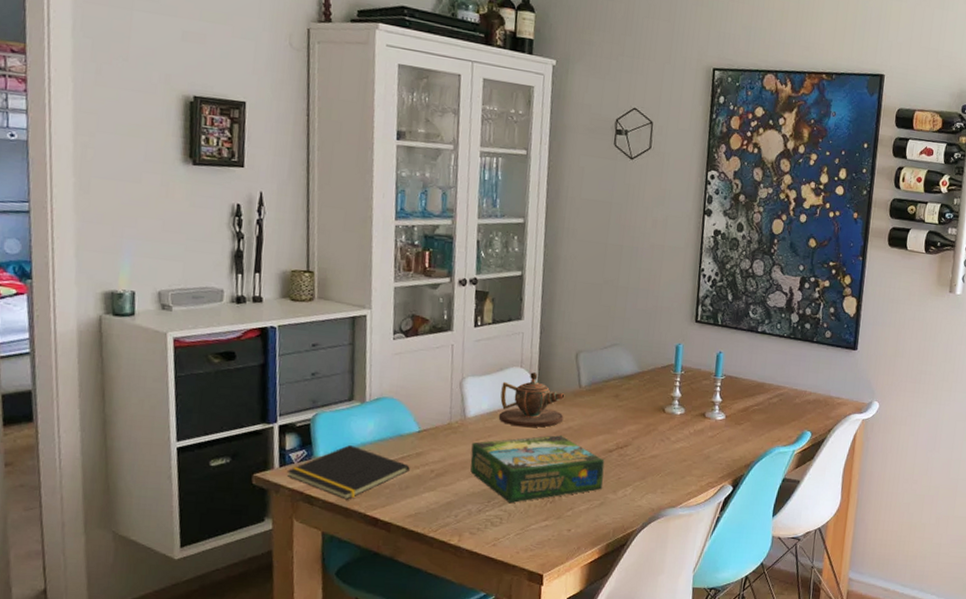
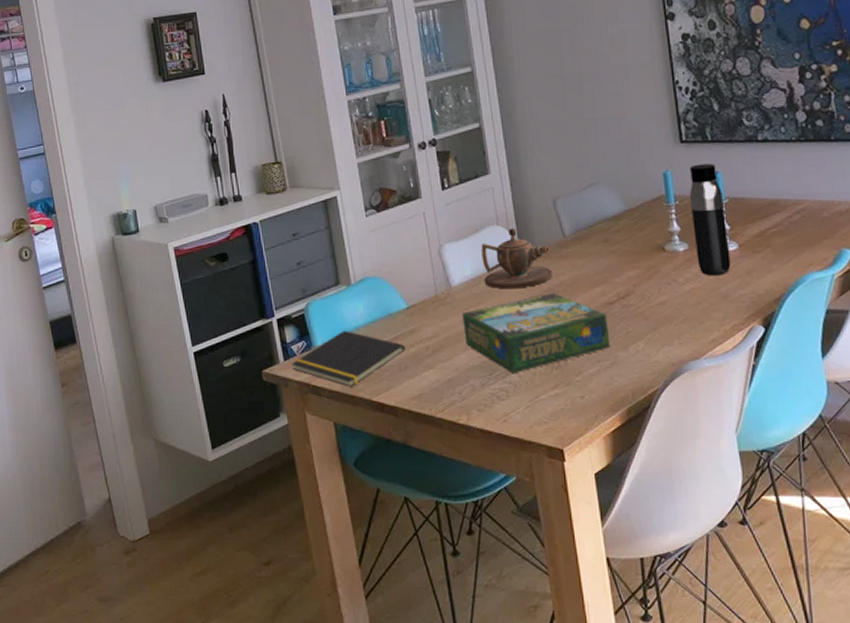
water bottle: none [689,342,721,439] -> present [689,163,731,276]

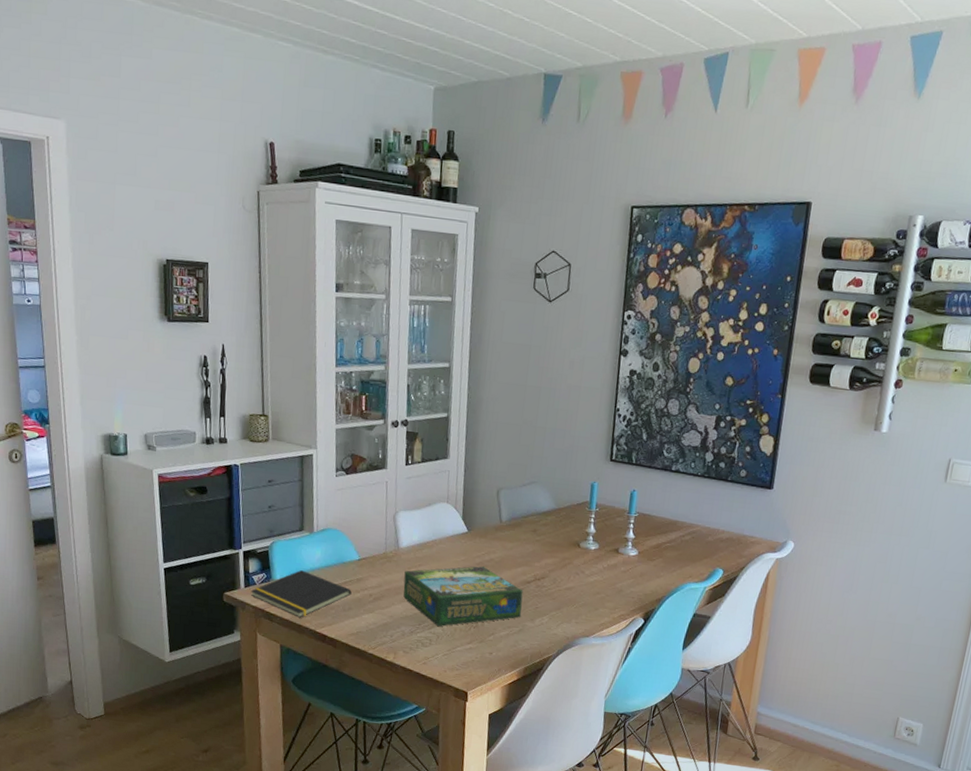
teapot: present [481,228,553,290] -> none [427,508,487,559]
water bottle: present [689,163,731,276] -> none [603,481,635,574]

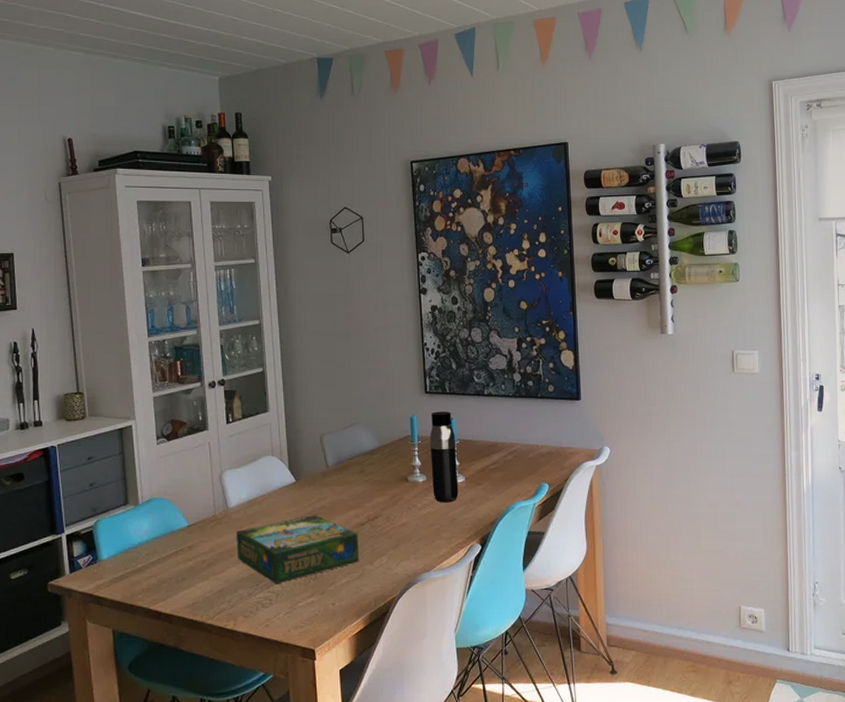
notepad: present [251,570,352,618] -> none [77,546,184,597]
water bottle: none [603,481,635,574] -> present [429,411,459,503]

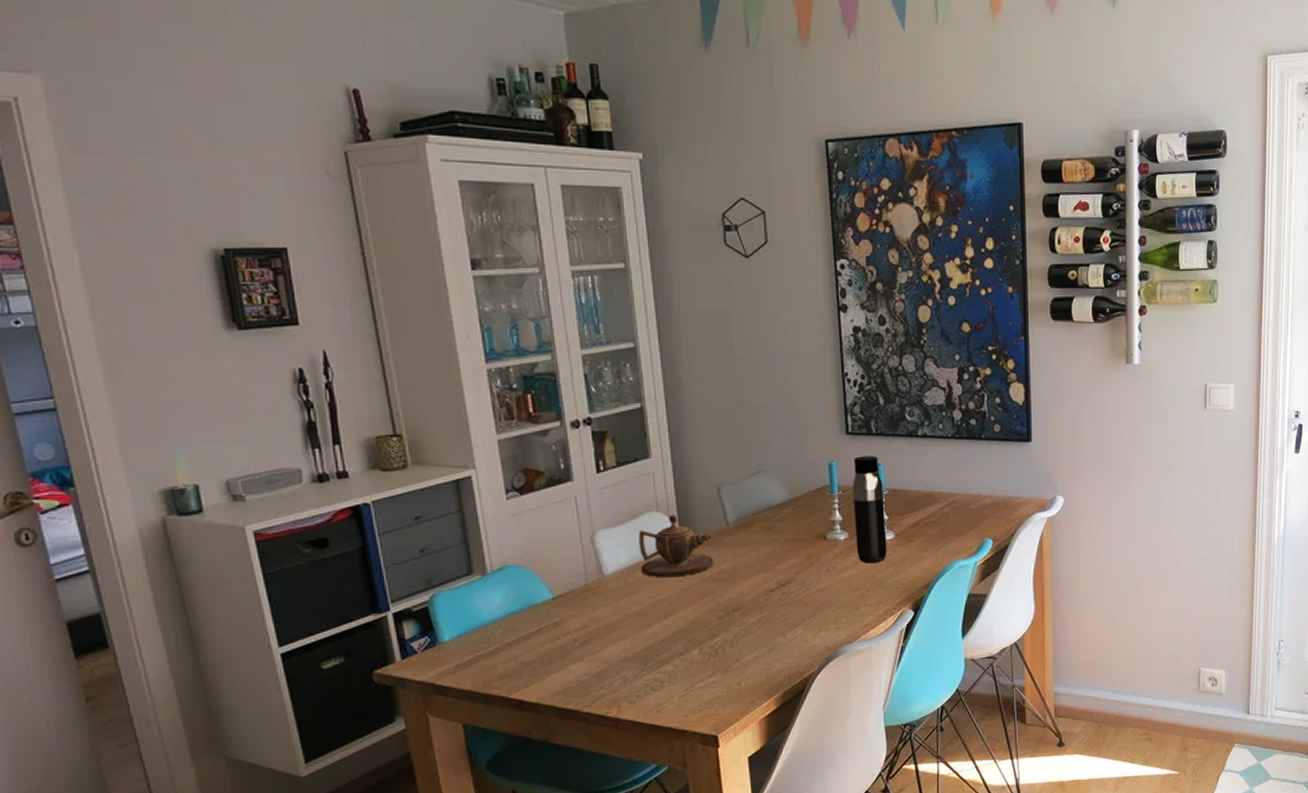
board game: present [236,515,360,585] -> none [615,581,770,664]
teapot: none [257,459,316,511] -> present [639,515,714,578]

